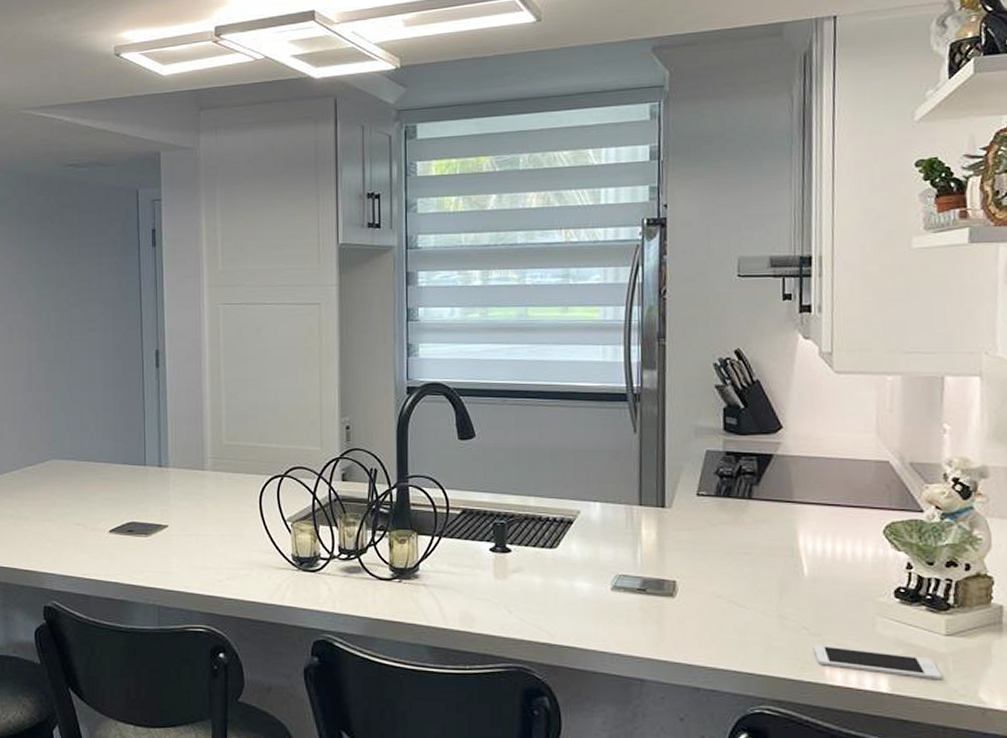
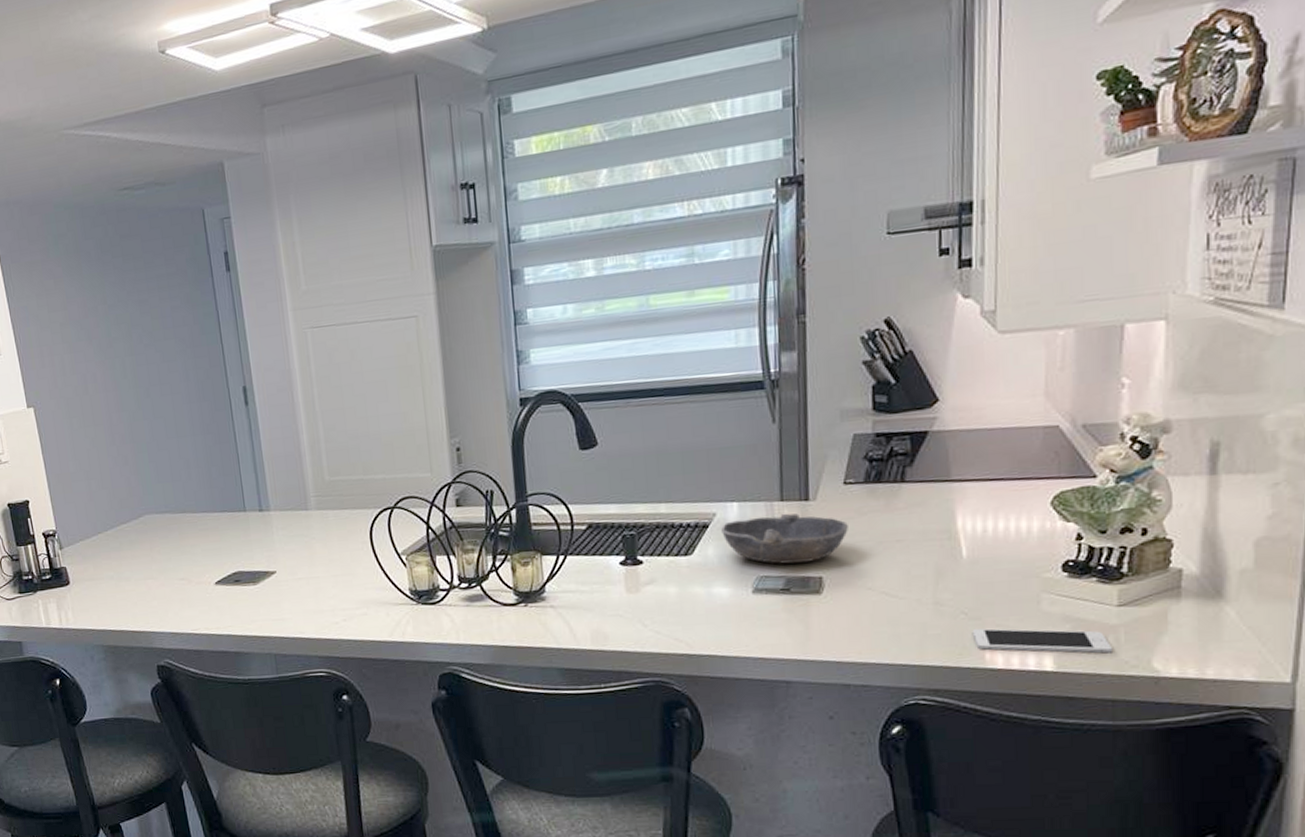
bowl: none [584,517,700,565] -> present [721,513,848,564]

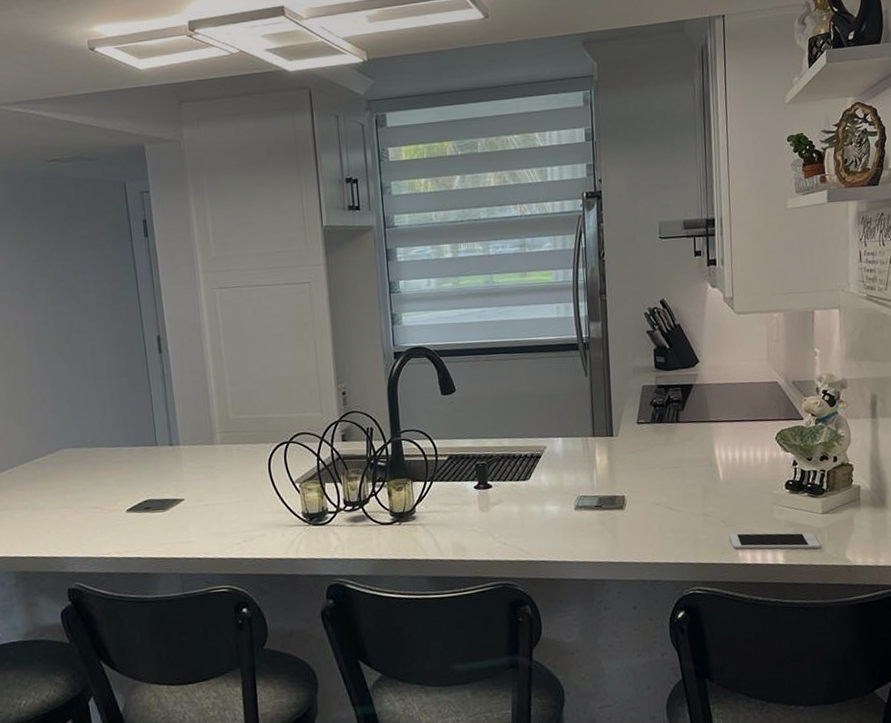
bowl: present [721,513,848,564] -> none [550,446,642,486]

